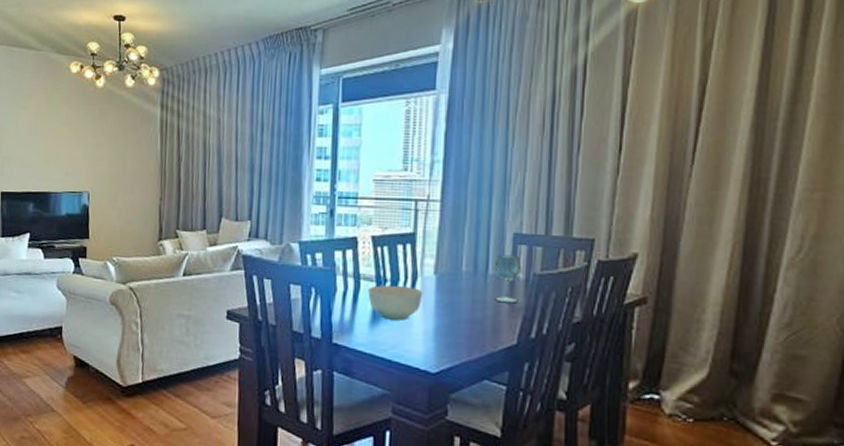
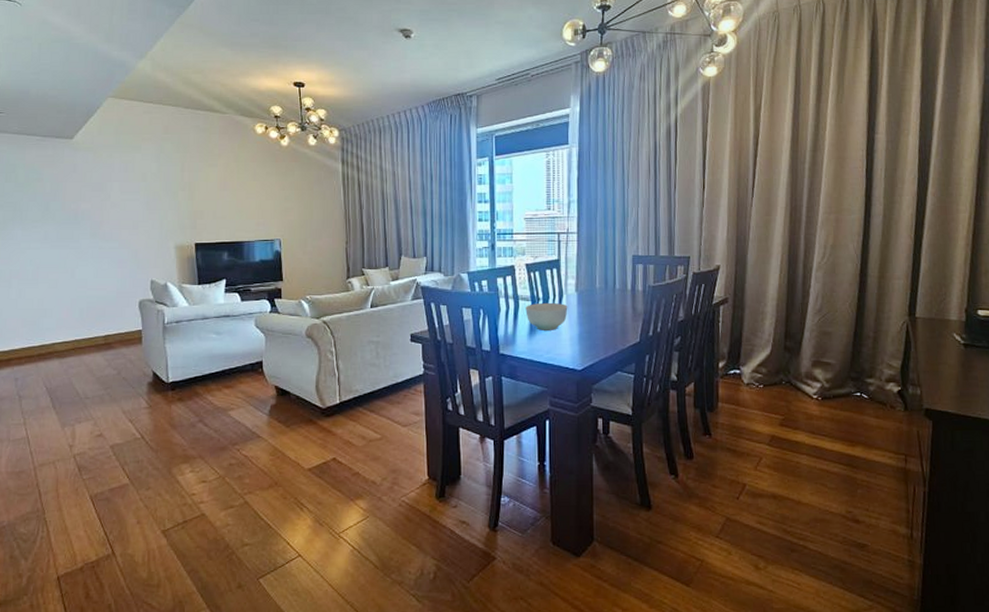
wine glass: present [492,254,522,304] -> none [618,272,640,310]

